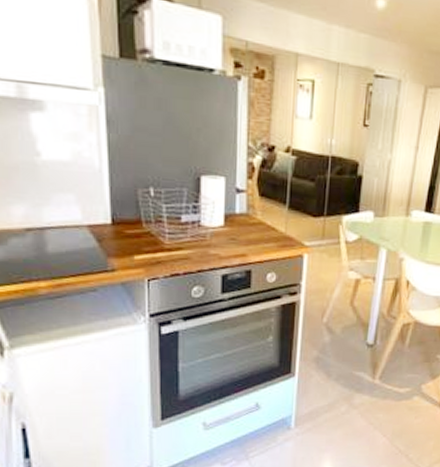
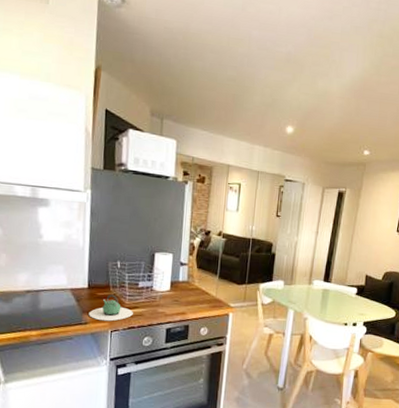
teapot: none [116,231,176,267] -> present [88,294,133,322]

